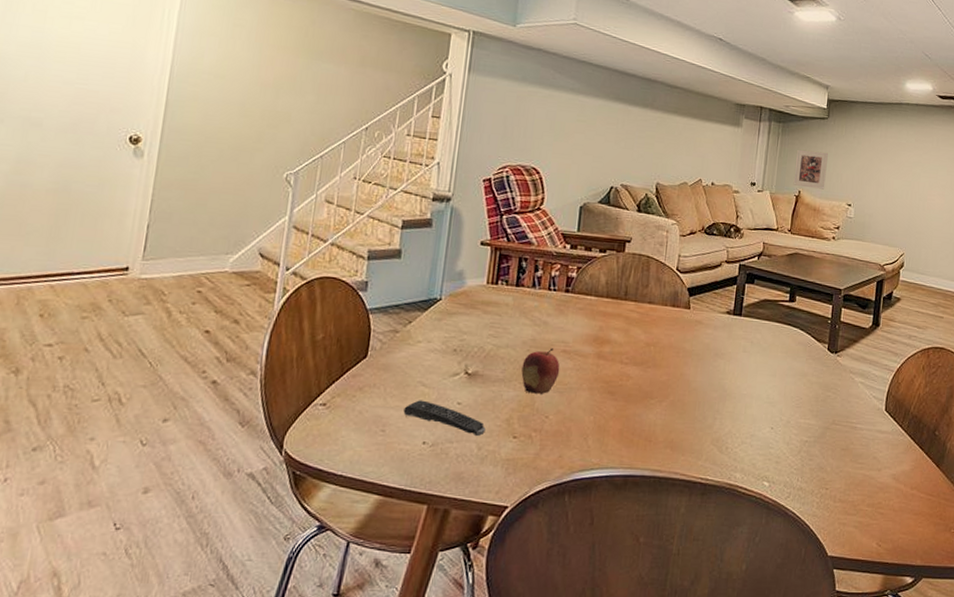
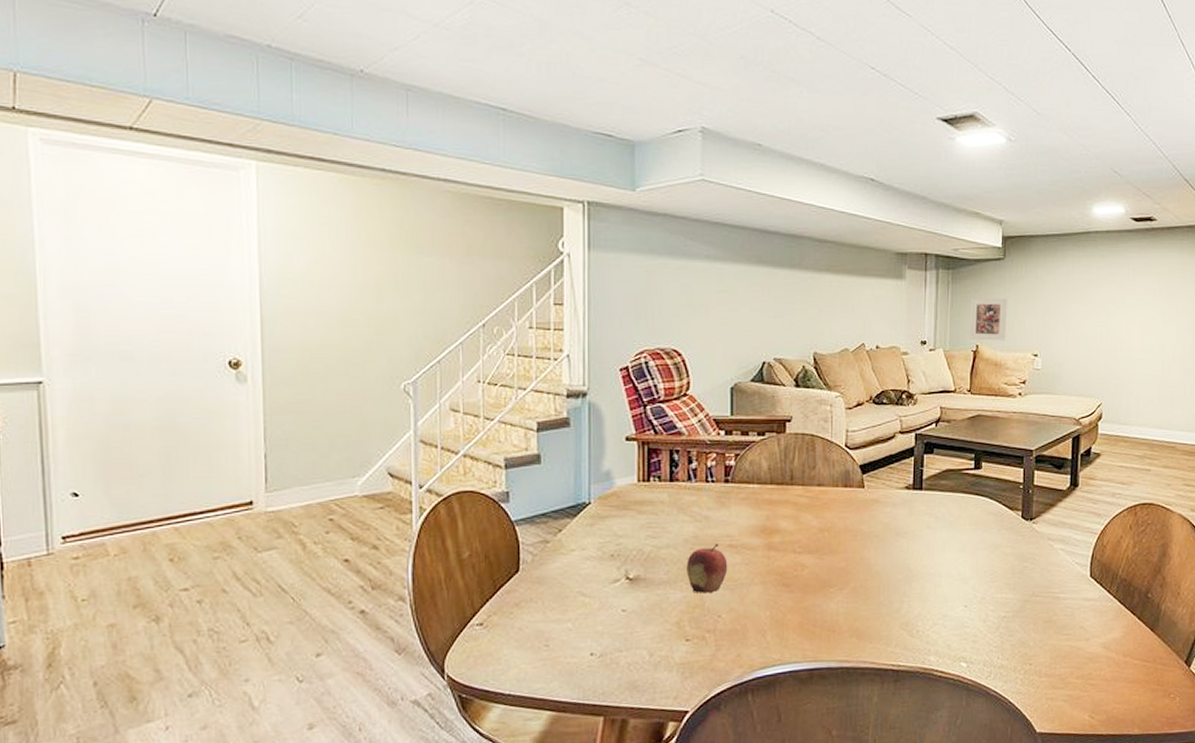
remote control: present [403,400,486,436] -> none [565,610,655,642]

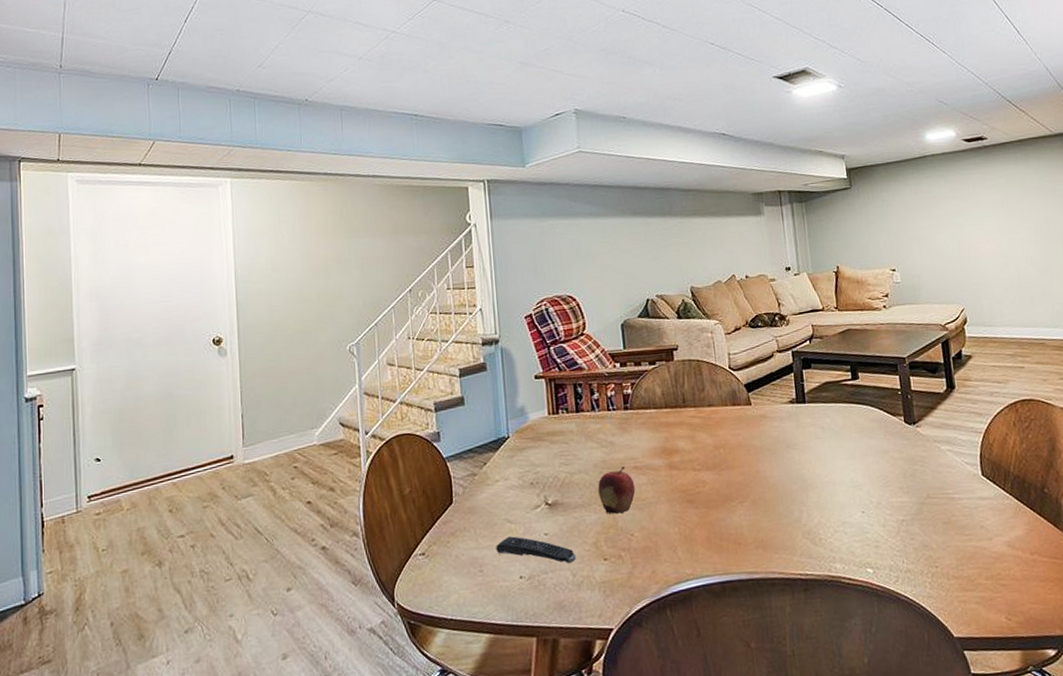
remote control: none [565,610,655,642] -> present [496,536,576,563]
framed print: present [969,298,1007,341] -> none [826,222,864,262]

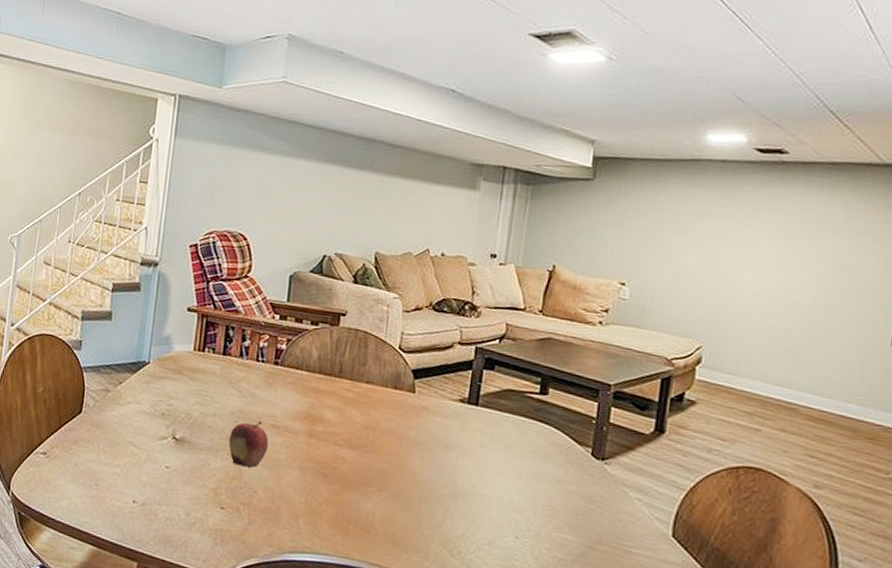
remote control: present [496,536,576,563] -> none [115,459,193,502]

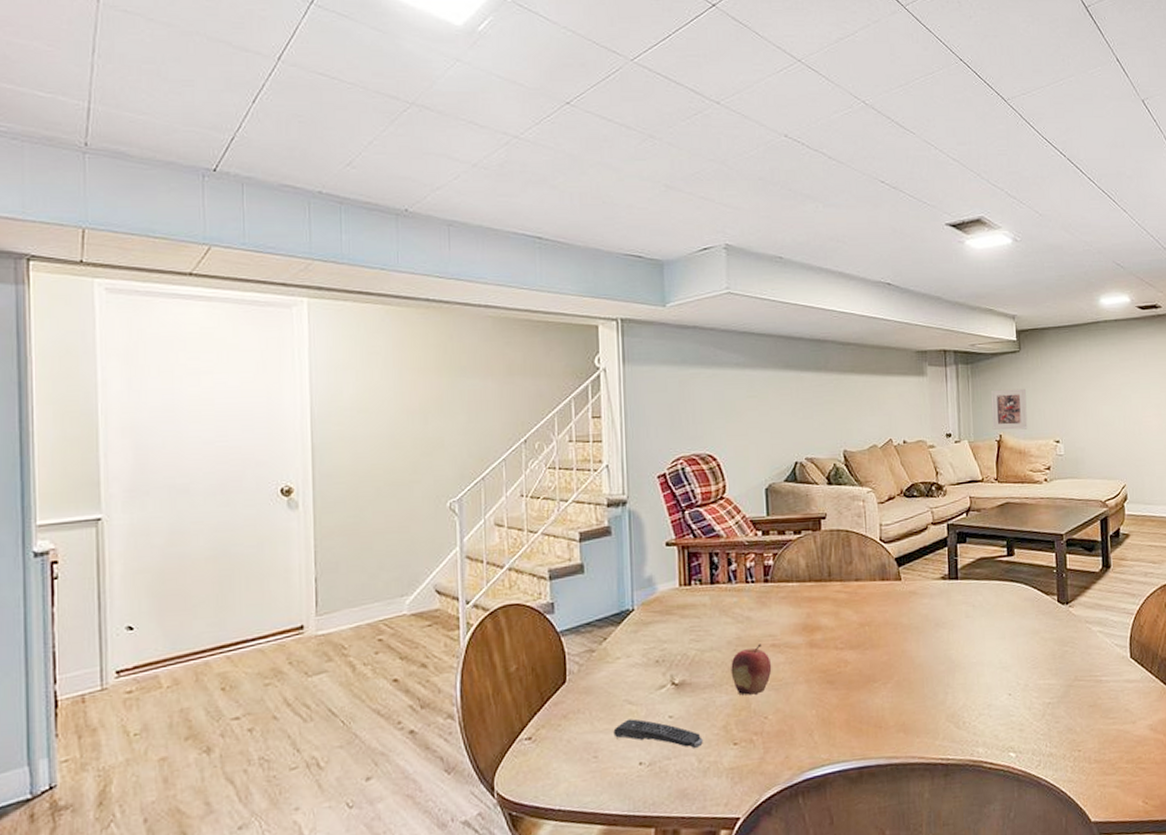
remote control: none [115,459,193,502] -> present [613,719,703,748]
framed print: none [545,216,594,264] -> present [991,388,1028,430]

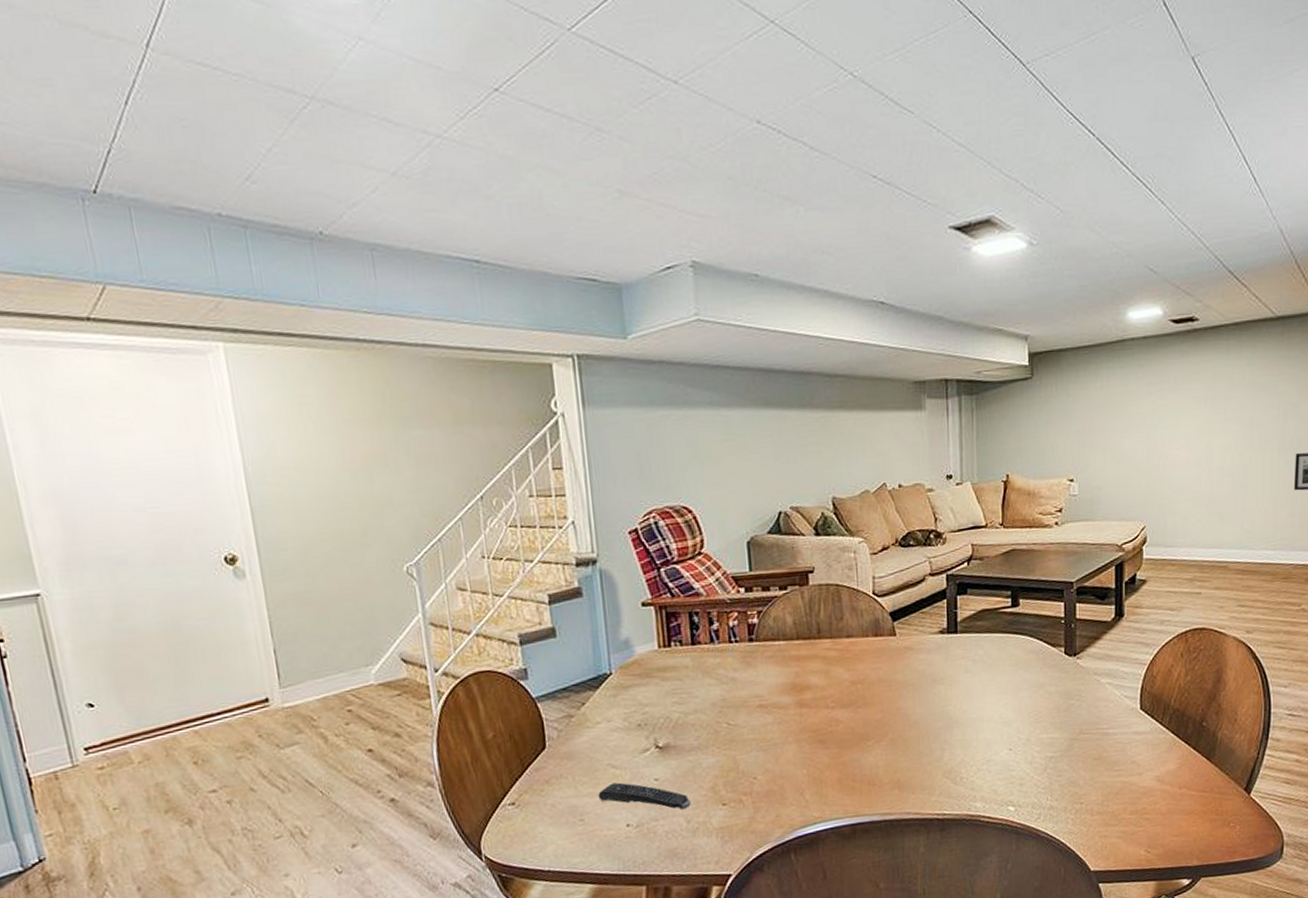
fruit: present [731,644,772,696] -> none [716,705,760,757]
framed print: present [991,388,1028,430] -> none [997,421,1038,469]

